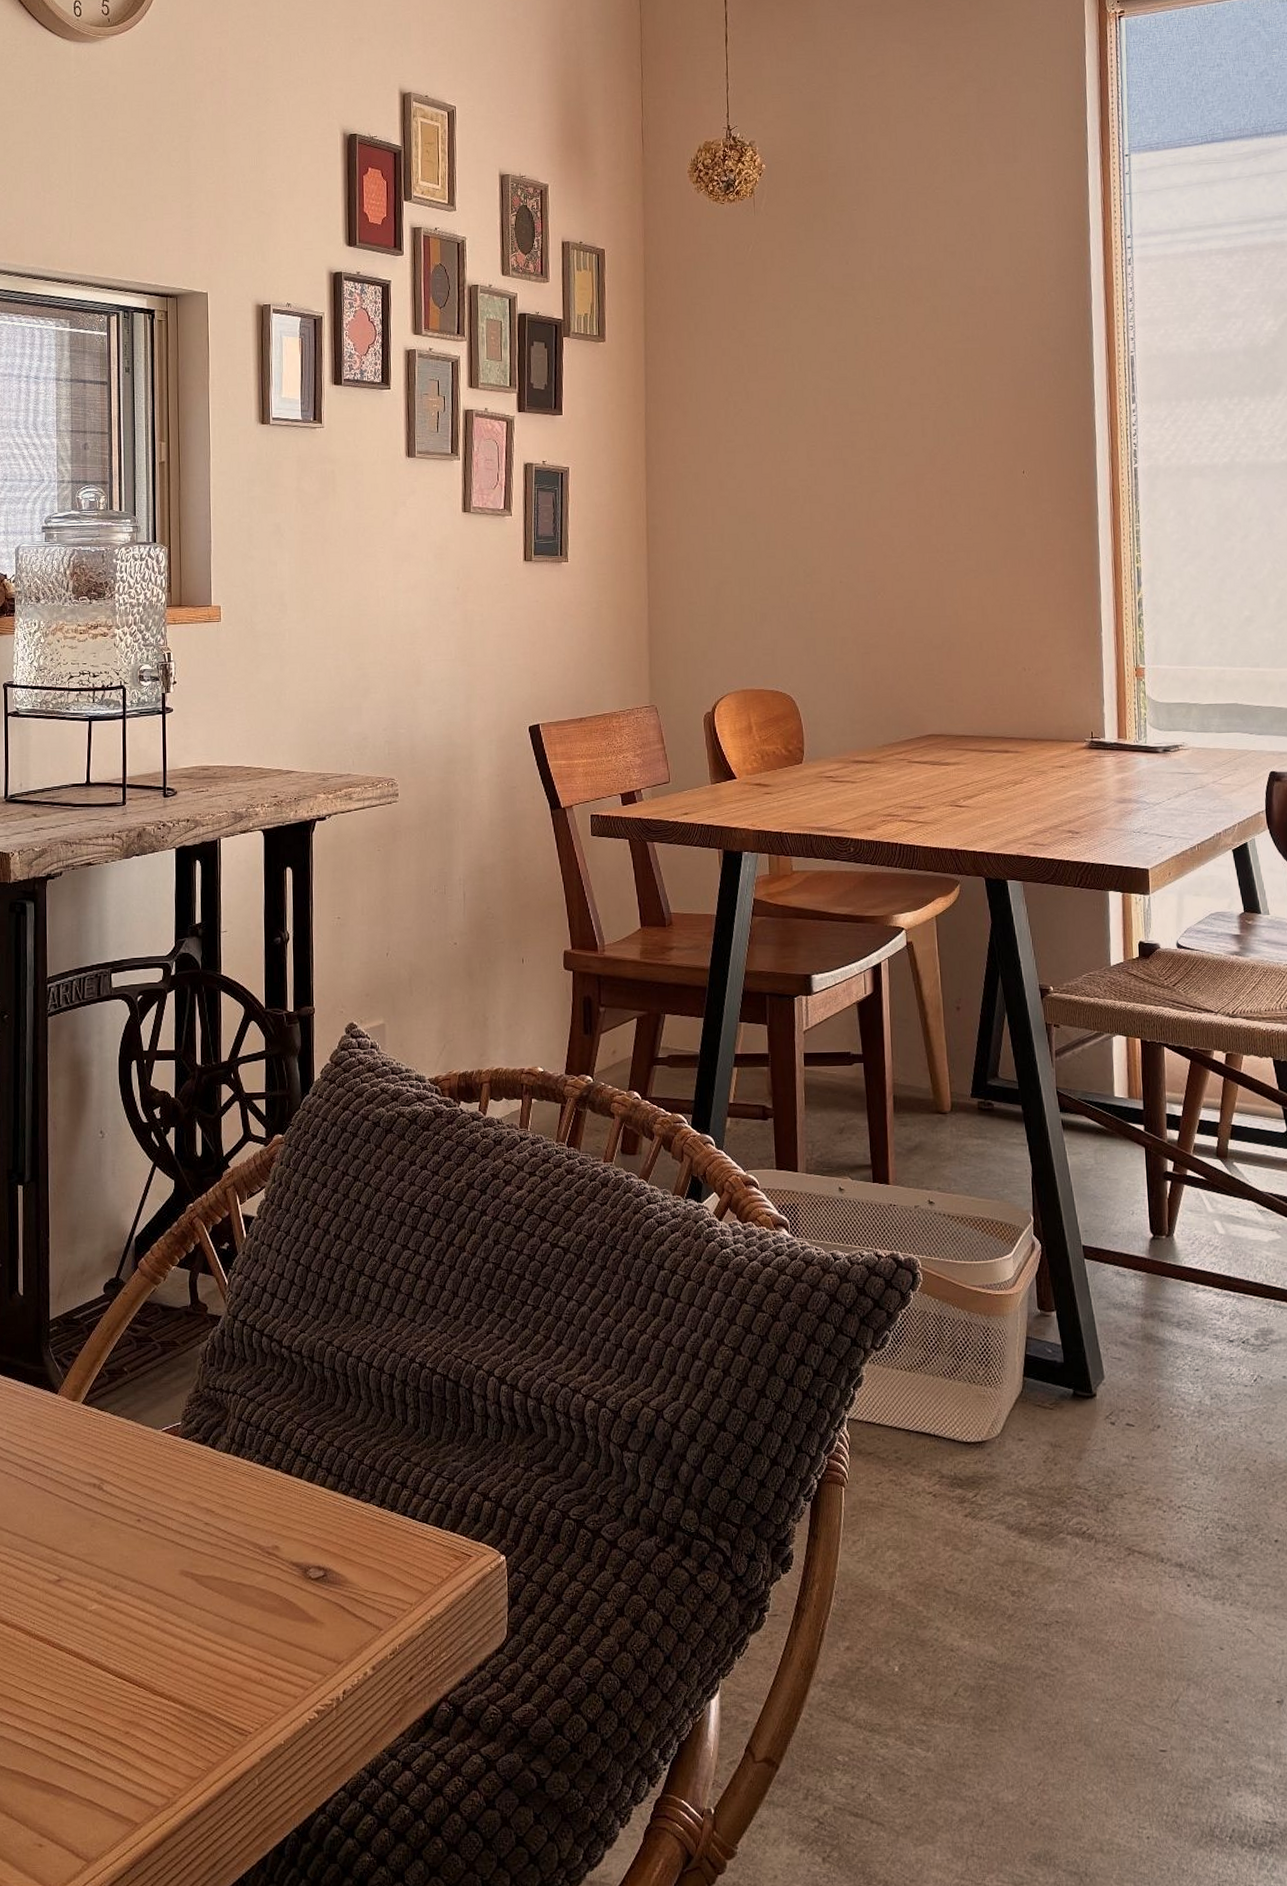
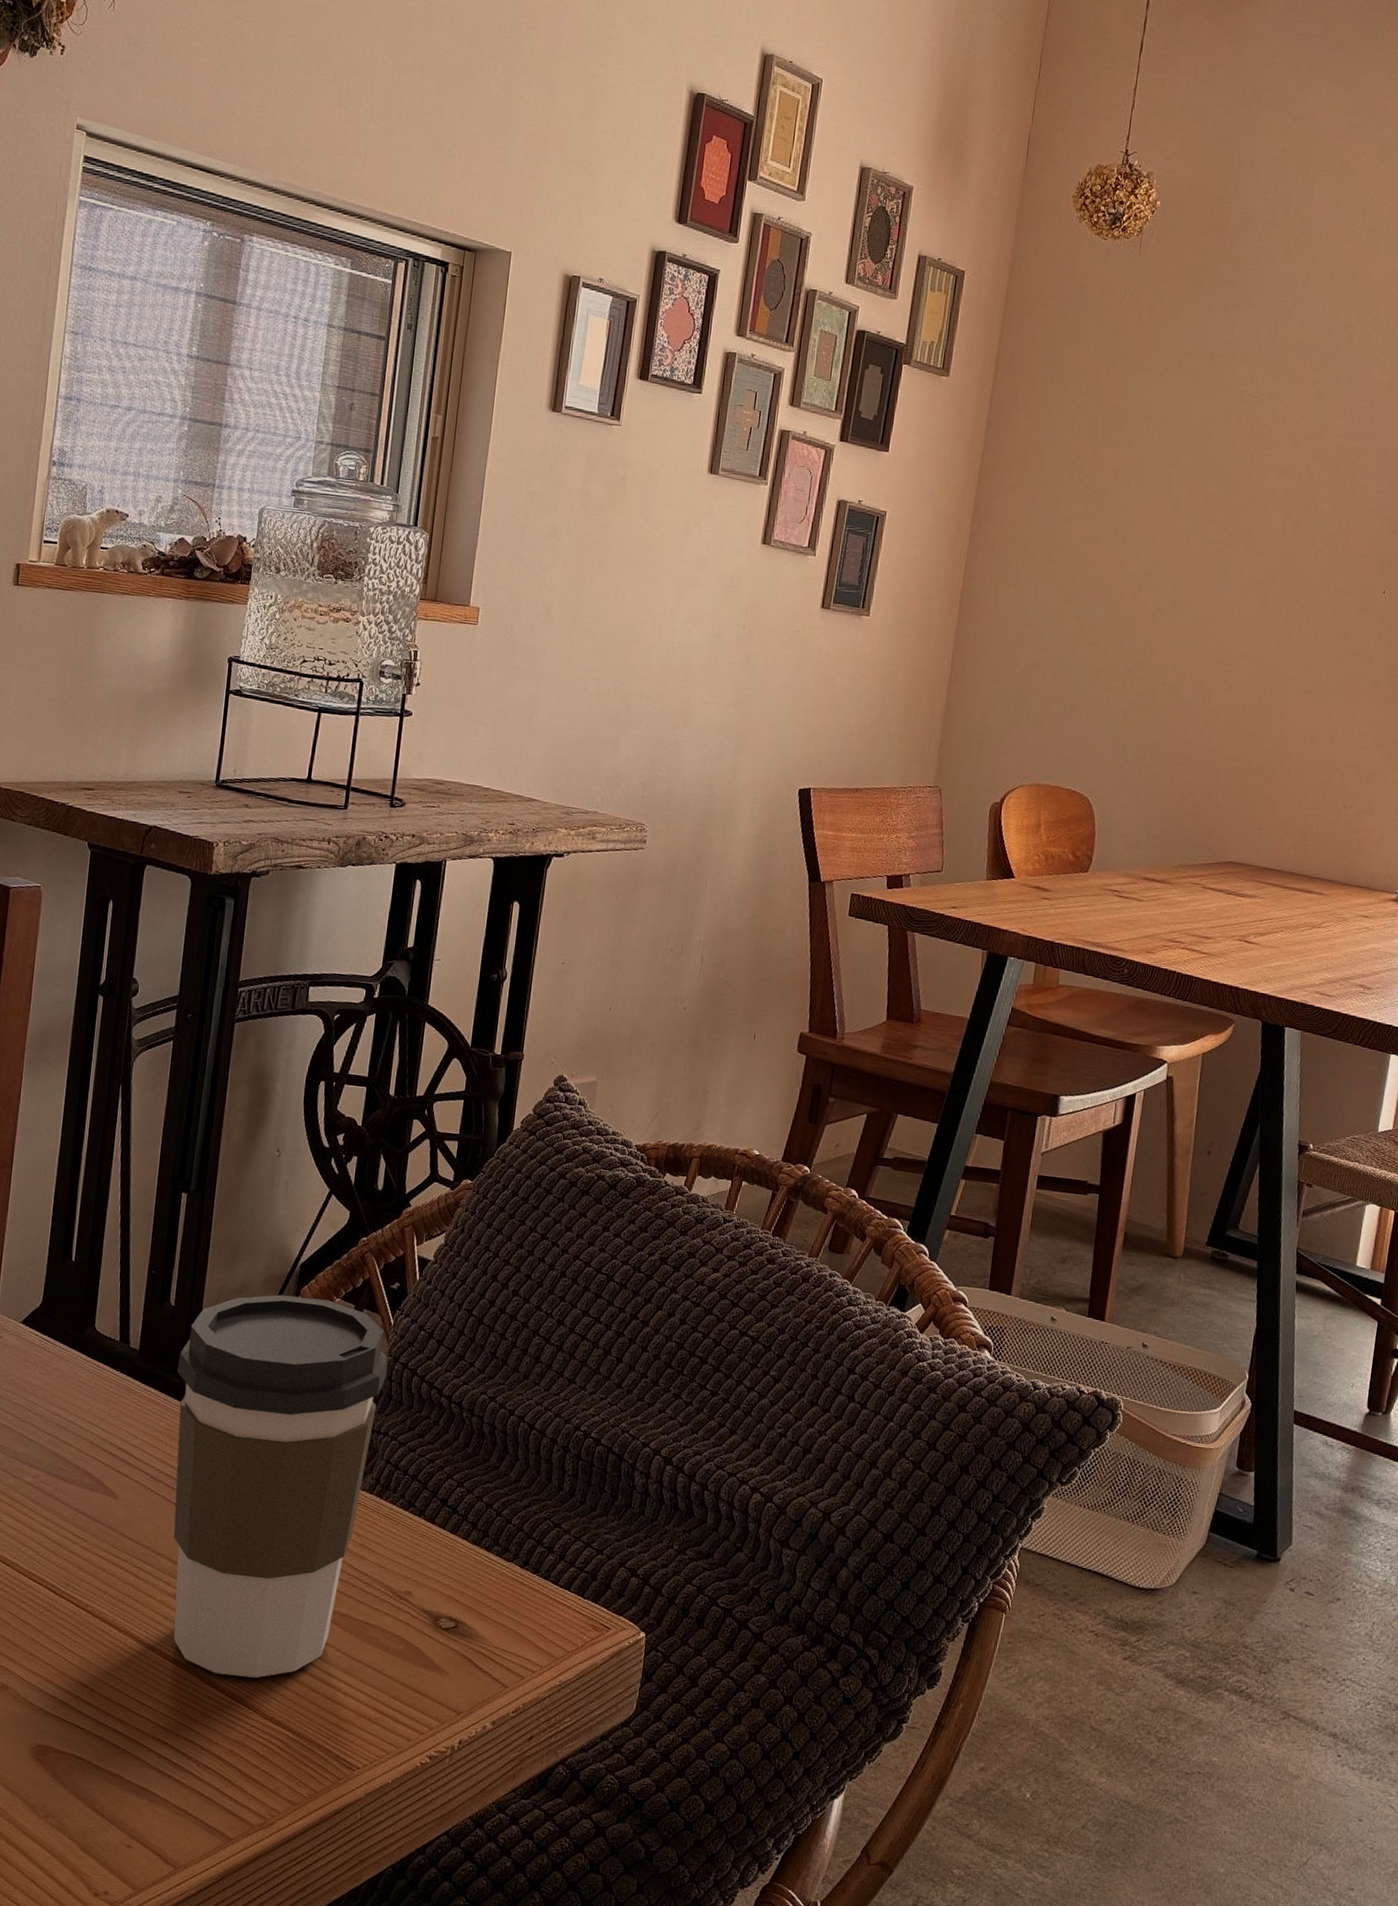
coffee cup: none [32,1269,228,1656] -> present [173,1294,388,1678]

